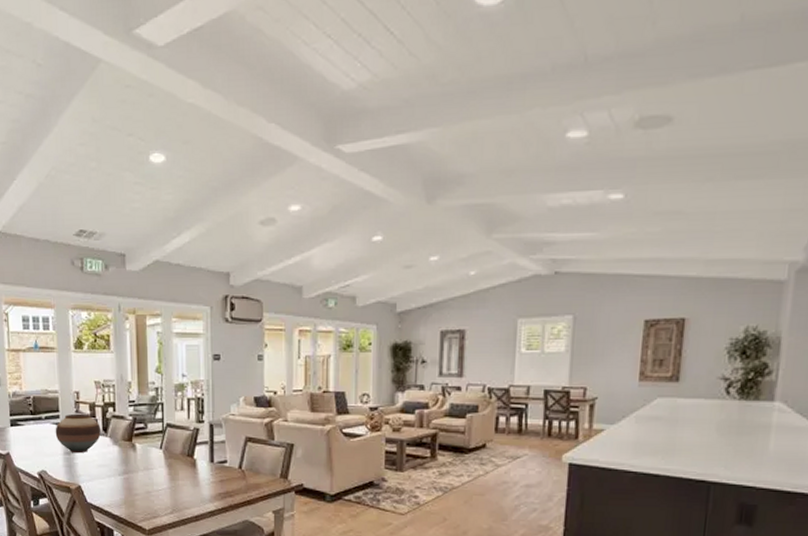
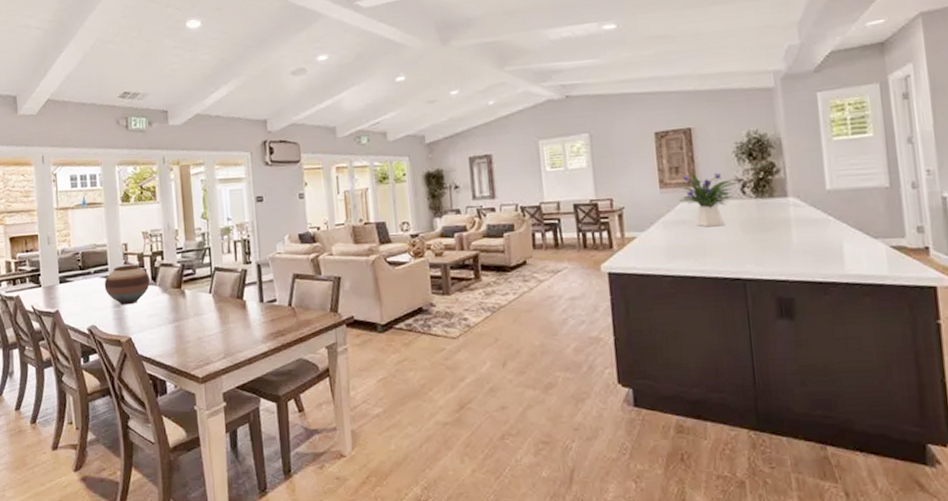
flower arrangement: none [657,366,723,426] -> present [679,171,737,227]

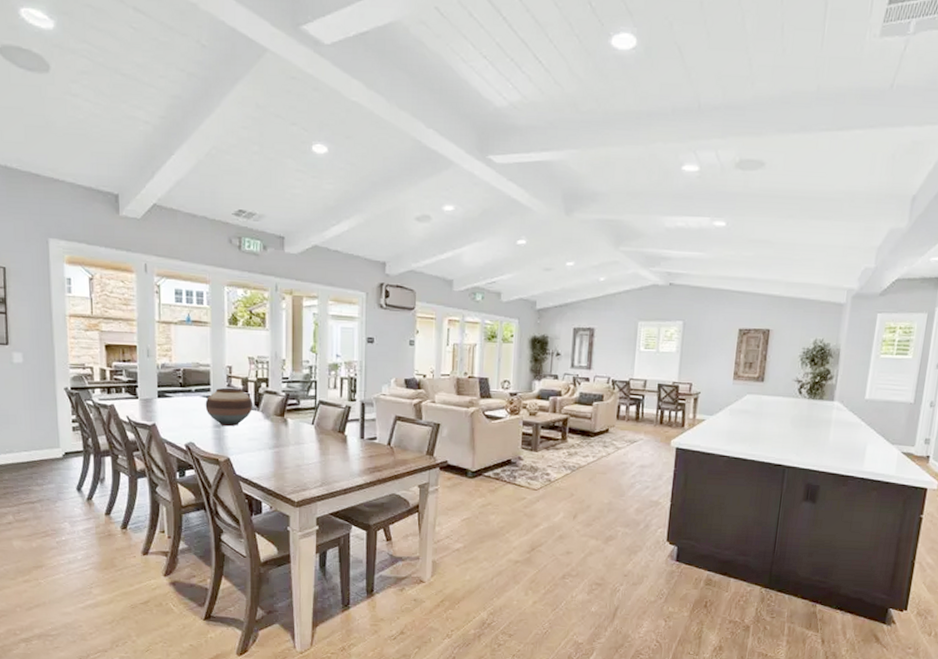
flower arrangement: present [679,171,737,227] -> none [747,368,797,419]

